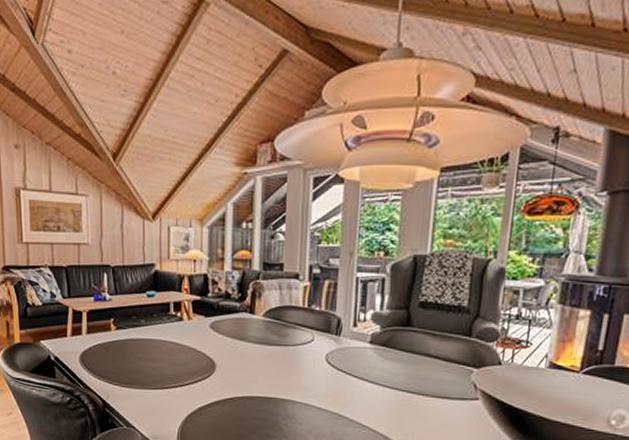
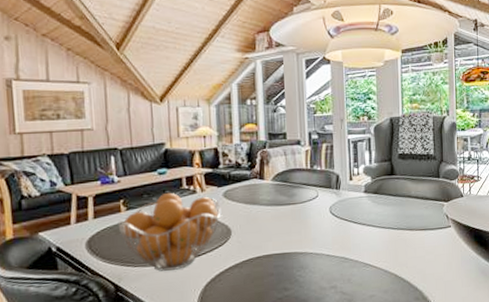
fruit basket: none [108,316,207,396] -> present [117,192,221,271]

